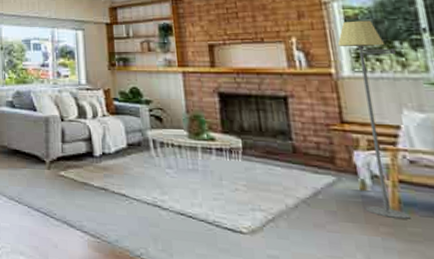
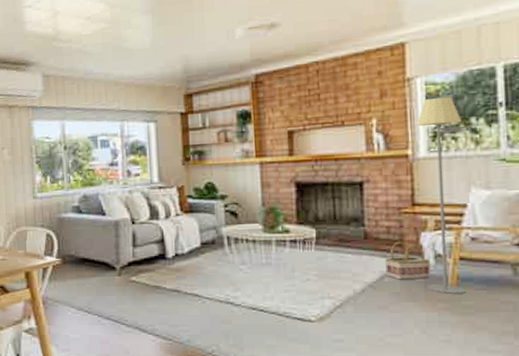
basket: none [317,158,368,200] -> present [385,241,431,280]

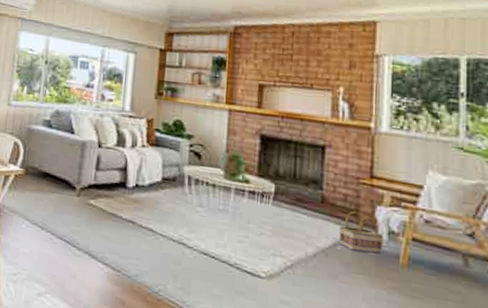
floor lamp: present [416,96,471,294] -> none [378,77,432,276]

